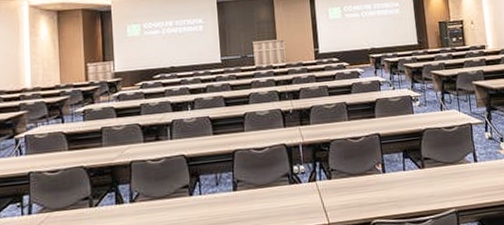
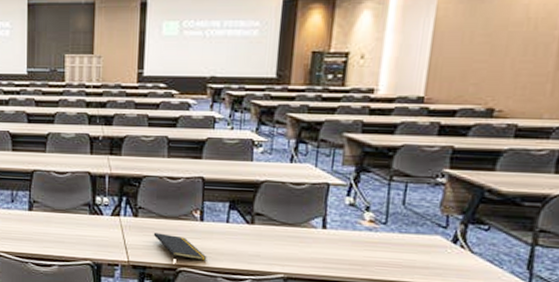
notepad: none [346,190,394,213] -> present [153,232,207,261]

